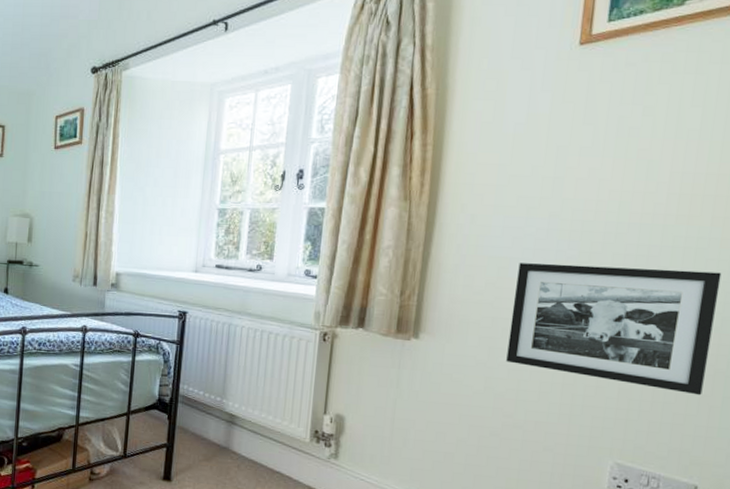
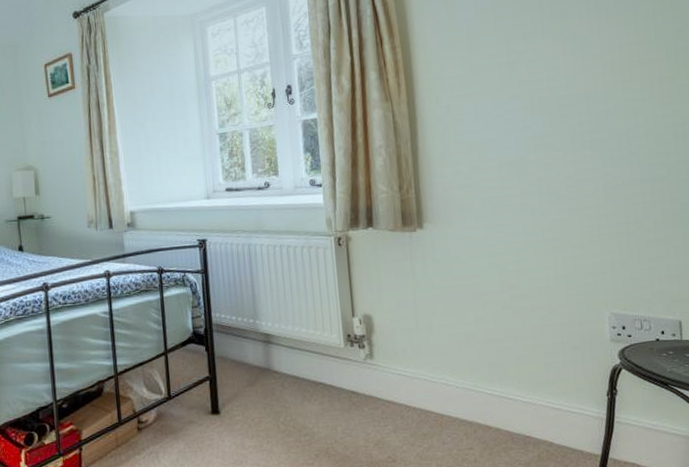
picture frame: present [506,263,722,396] -> none [495,127,667,239]

